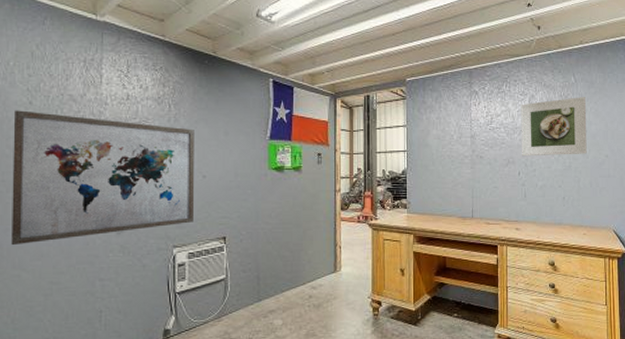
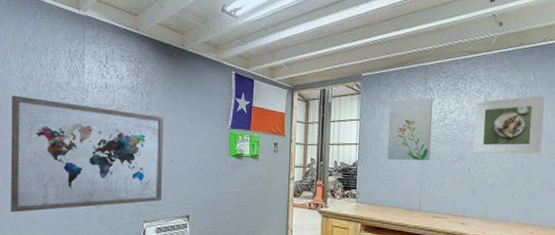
wall art: none [435,100,480,167] -> present [387,97,433,161]

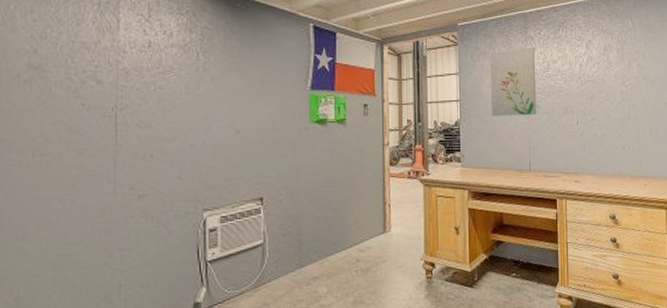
wall art: present [10,95,164,213] -> none [12,60,227,214]
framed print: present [472,96,545,154] -> none [578,42,646,105]

